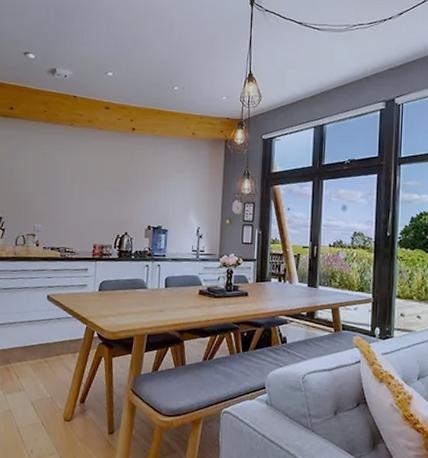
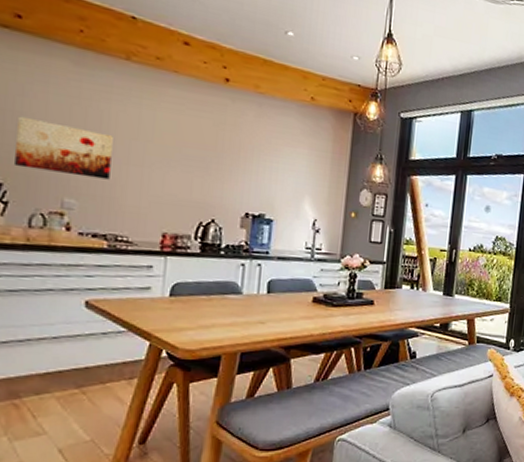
wall art: none [9,172,63,209] -> present [15,116,113,180]

